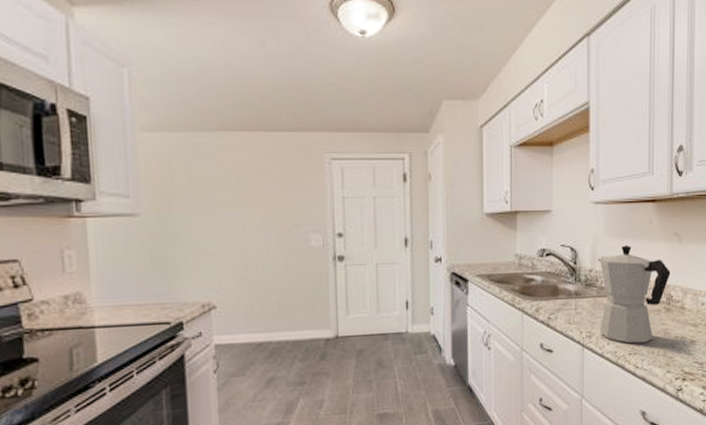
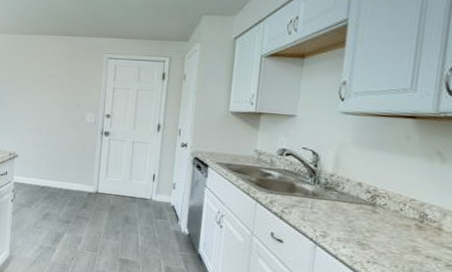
moka pot: present [597,245,671,344] -> none [335,157,428,255]

